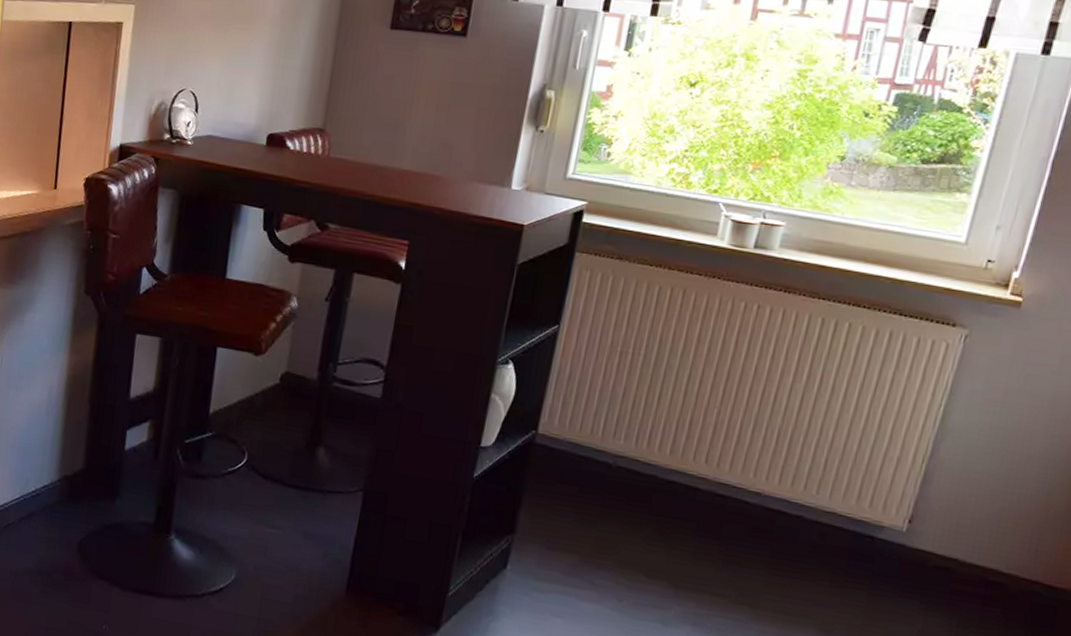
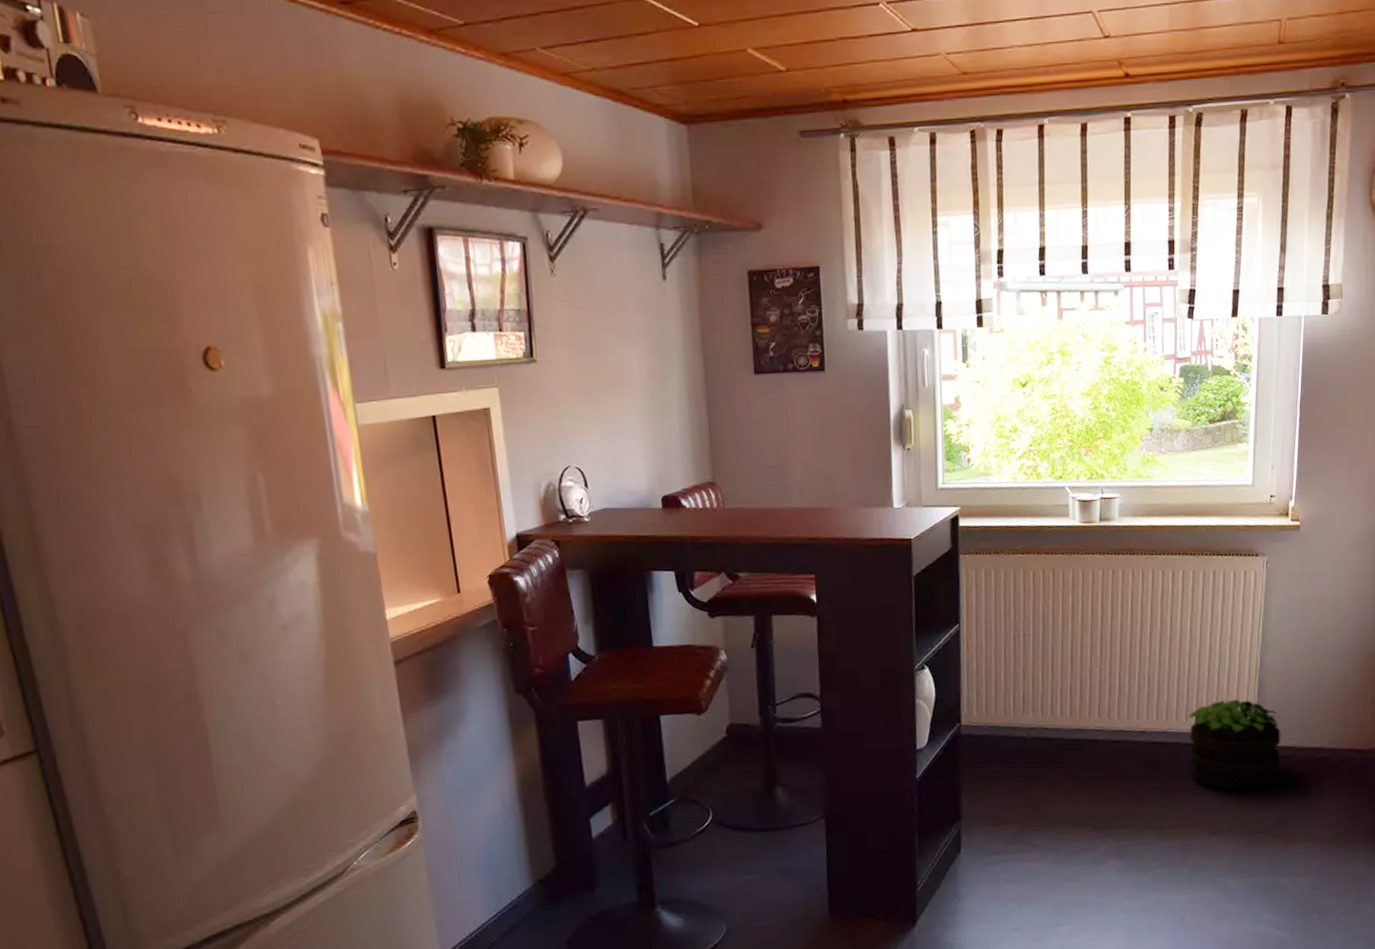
potted plant: none [811,481,947,597] -> present [1188,700,1281,791]

